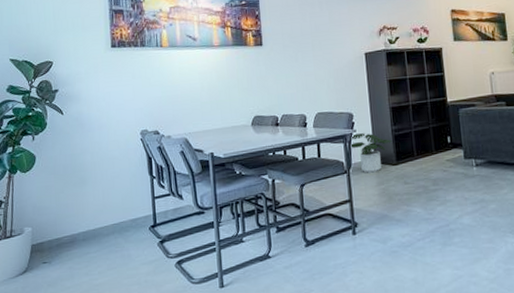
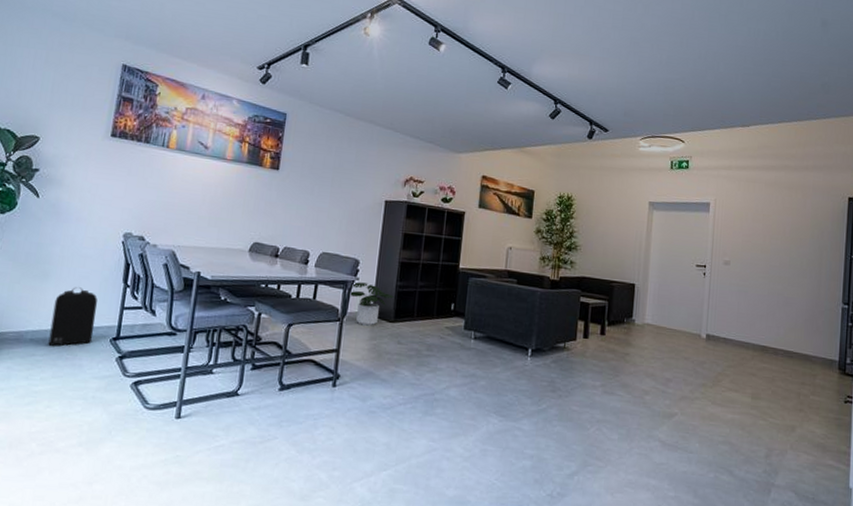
backpack: none [95,186,134,243] -> present [48,287,98,346]

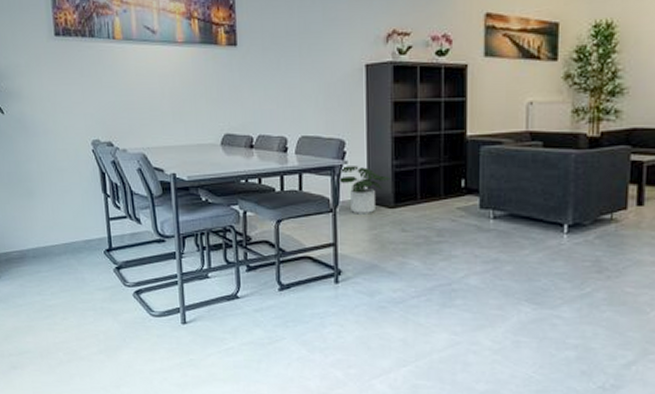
backpack: present [48,287,98,346] -> none [44,202,88,262]

